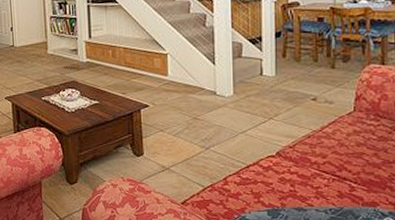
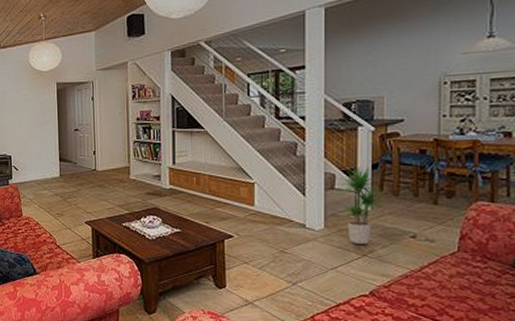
potted plant: none [243,35,292,108] -> present [335,166,390,244]

